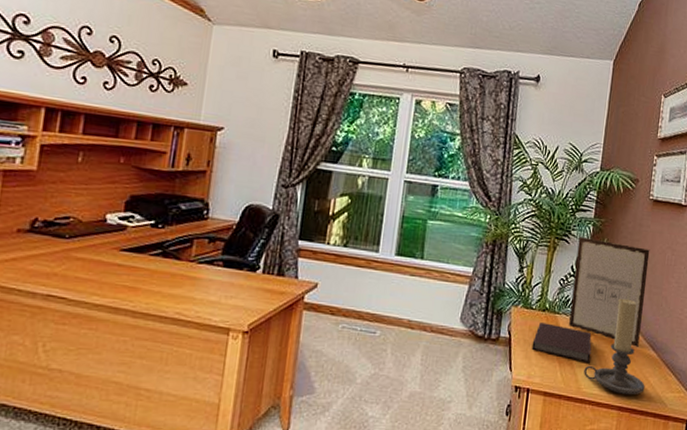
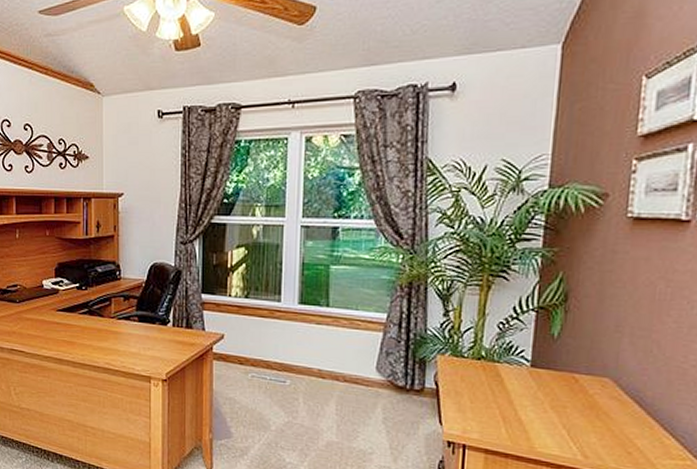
notebook: present [531,323,592,364] -> none [465,372,547,420]
picture frame: present [569,237,650,347] -> none [514,272,631,402]
candle holder: present [584,298,645,395] -> none [537,343,629,459]

